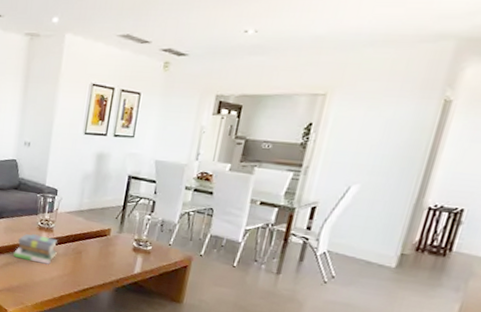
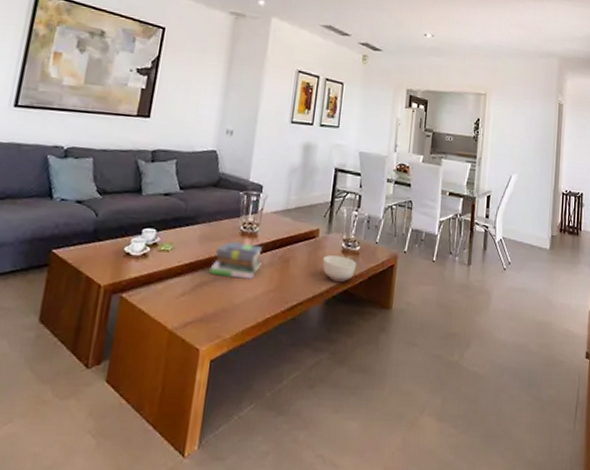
bowl: none [113,251,148,276] -> present [322,255,357,283]

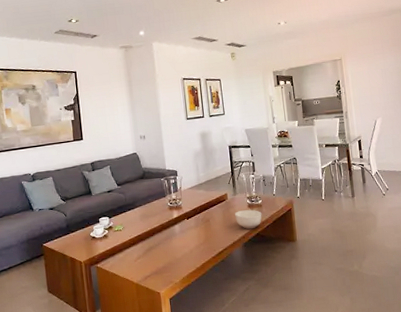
books: present [209,242,262,281] -> none [153,214,190,241]

